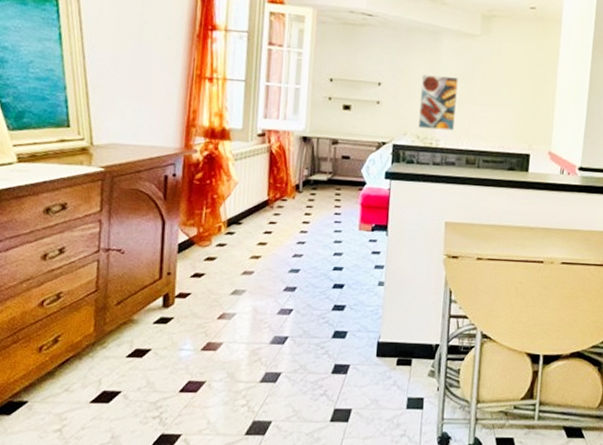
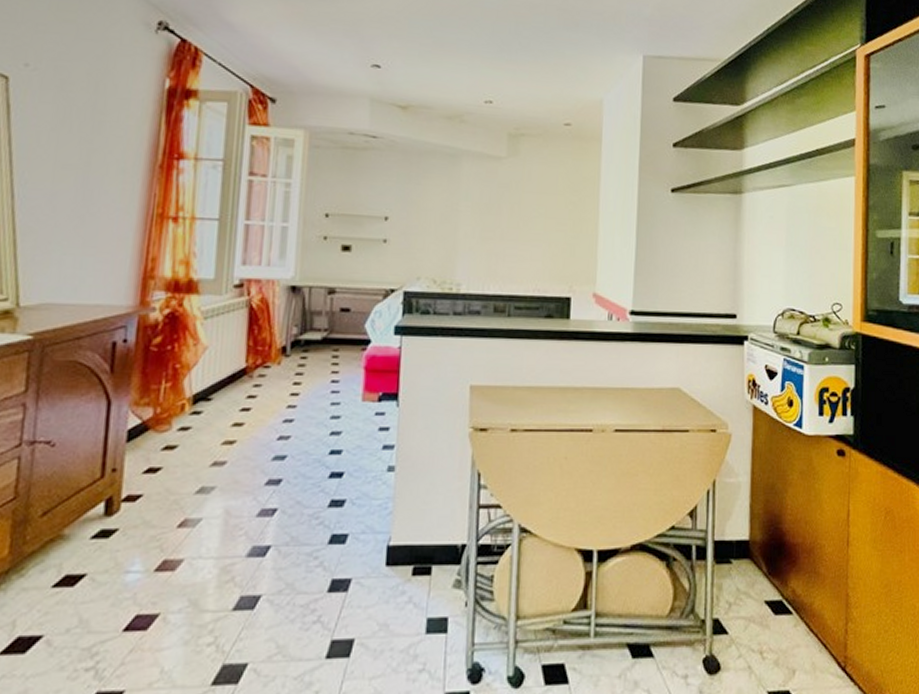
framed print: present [418,74,458,131] -> none [435,206,482,272]

